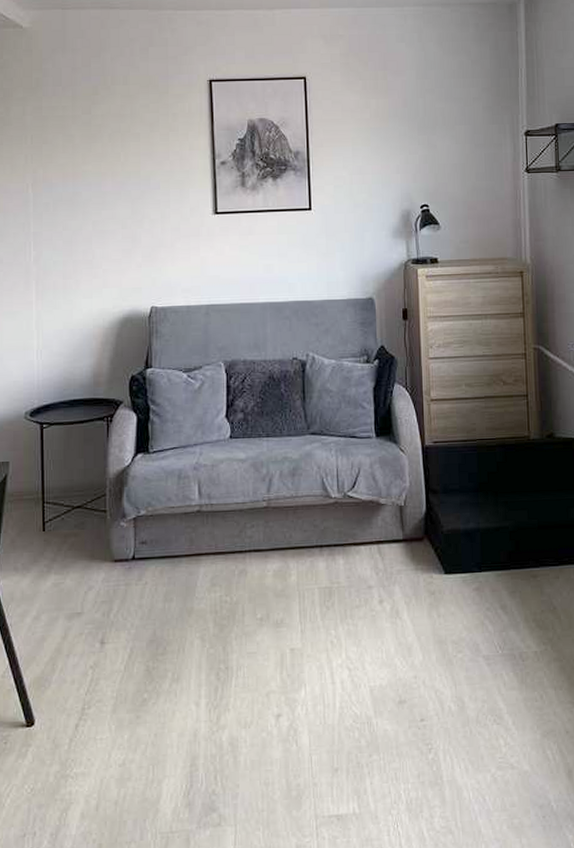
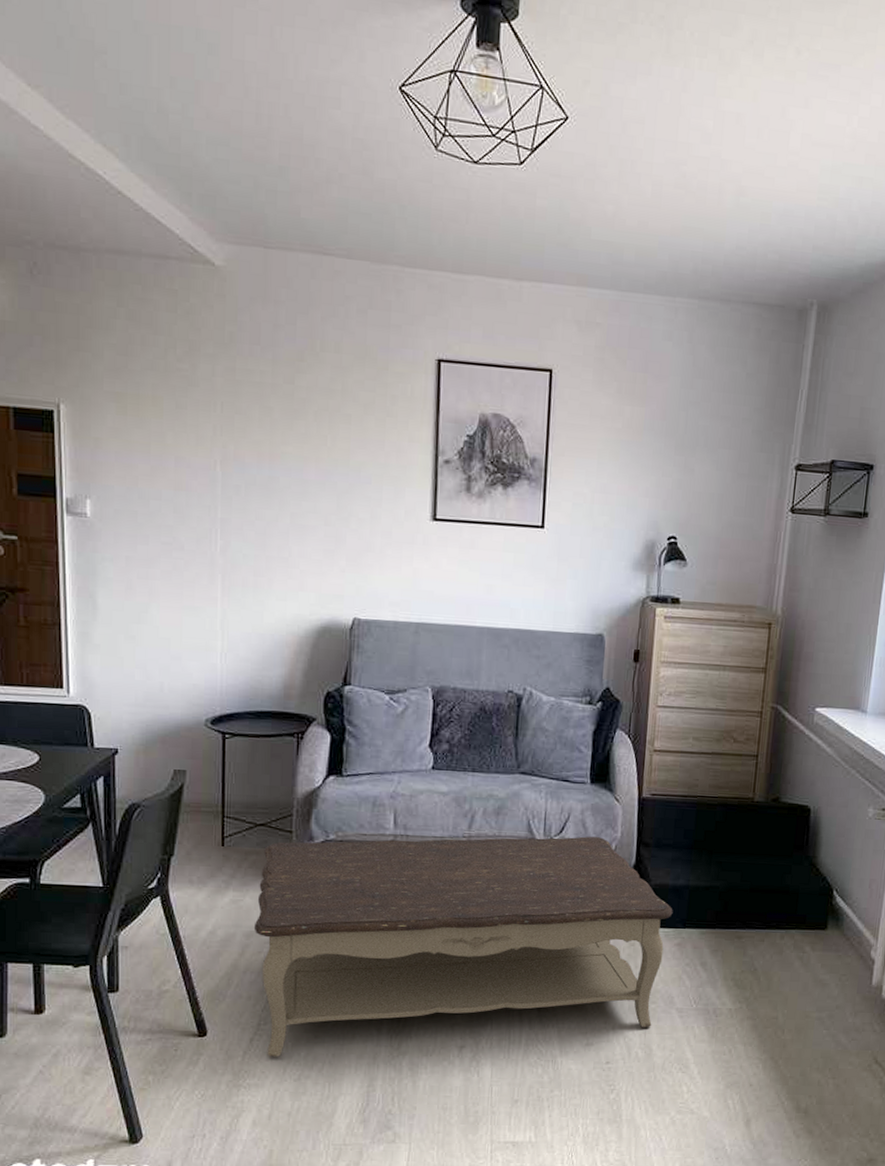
coffee table: none [75,488,468,742] -> present [253,836,673,1057]

